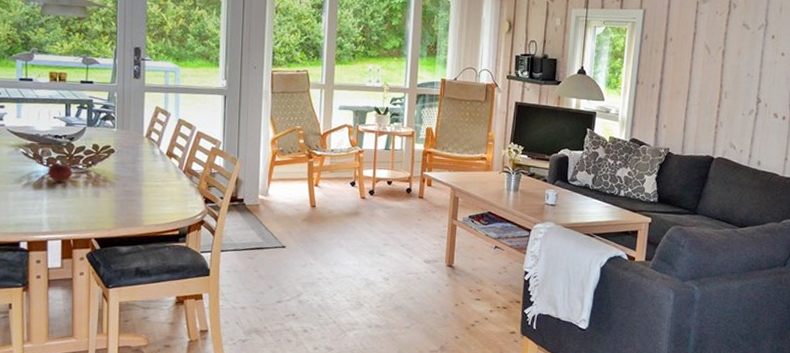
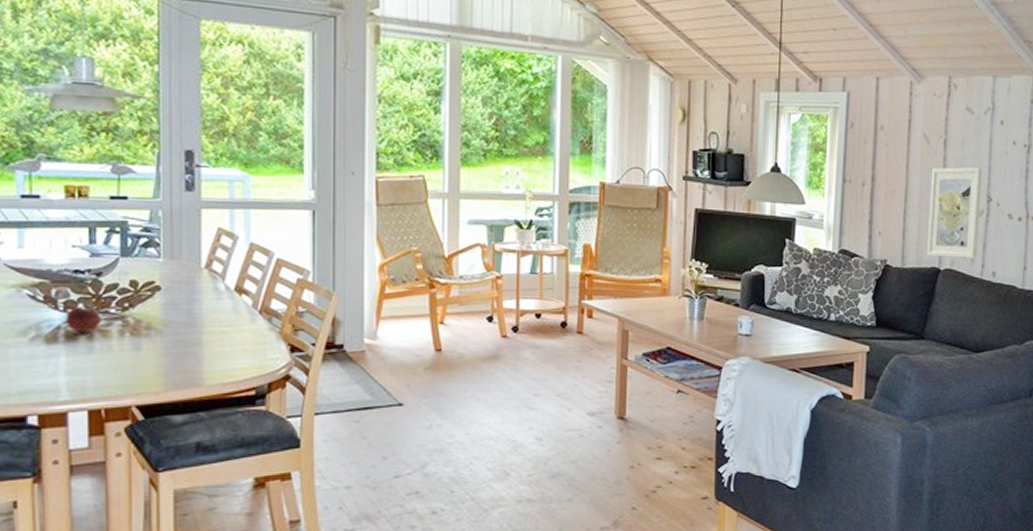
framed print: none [703,73,755,150] -> present [927,167,983,259]

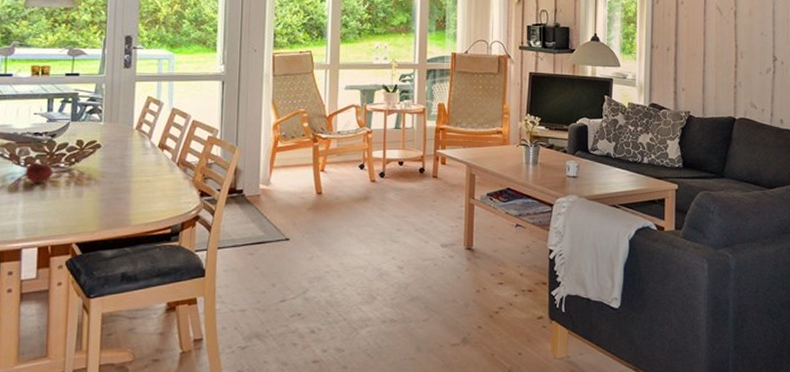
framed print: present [927,167,983,259] -> none [724,32,768,109]

